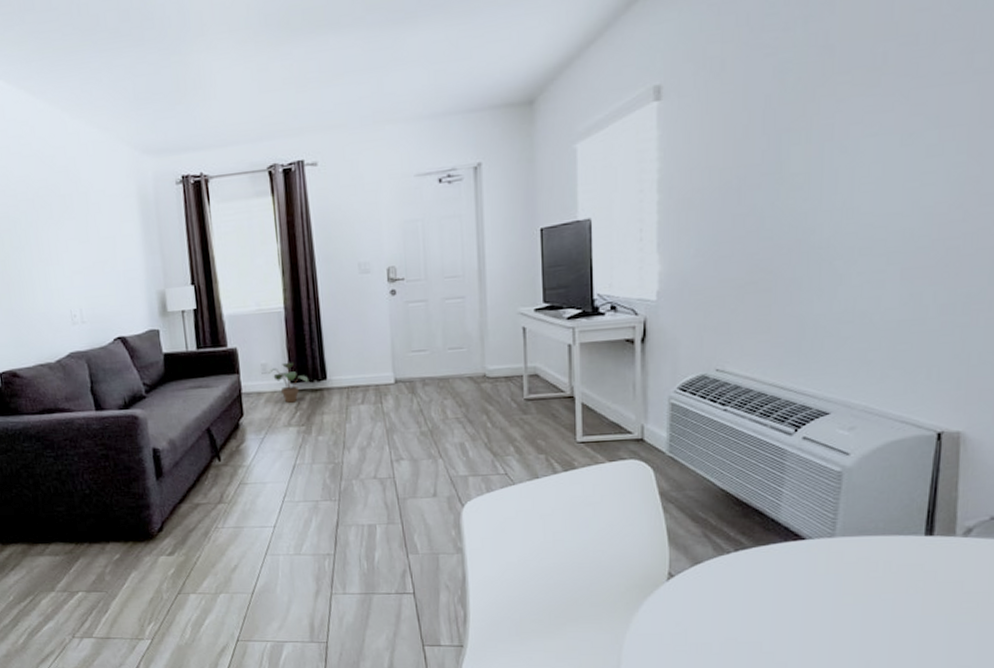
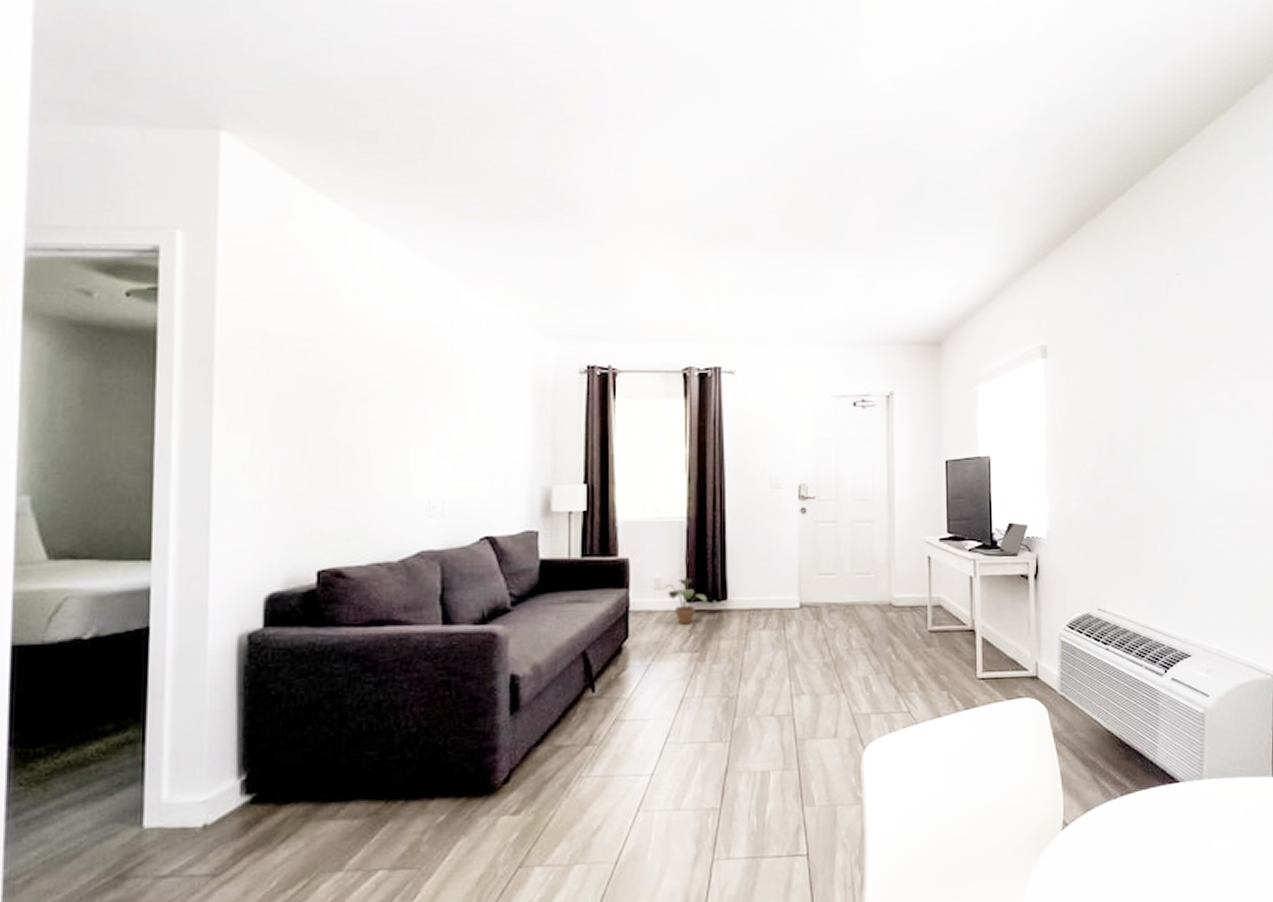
laptop: none [569,286,635,324] -> present [970,522,1028,557]

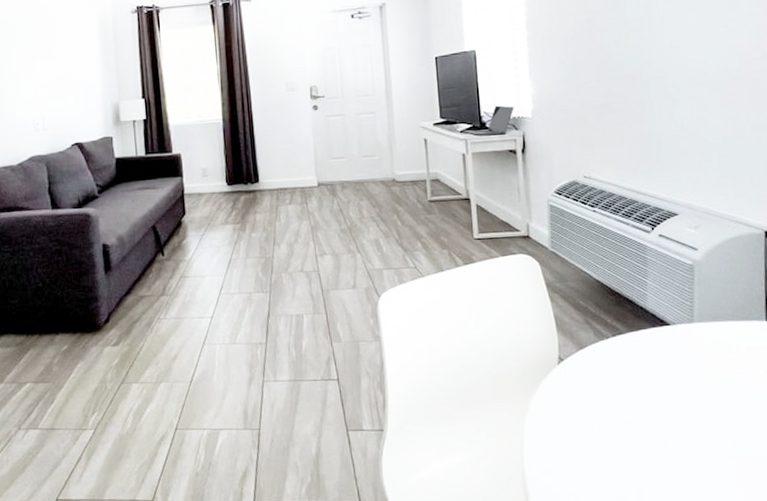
potted plant: present [663,578,708,626] -> none [208,166,244,204]

